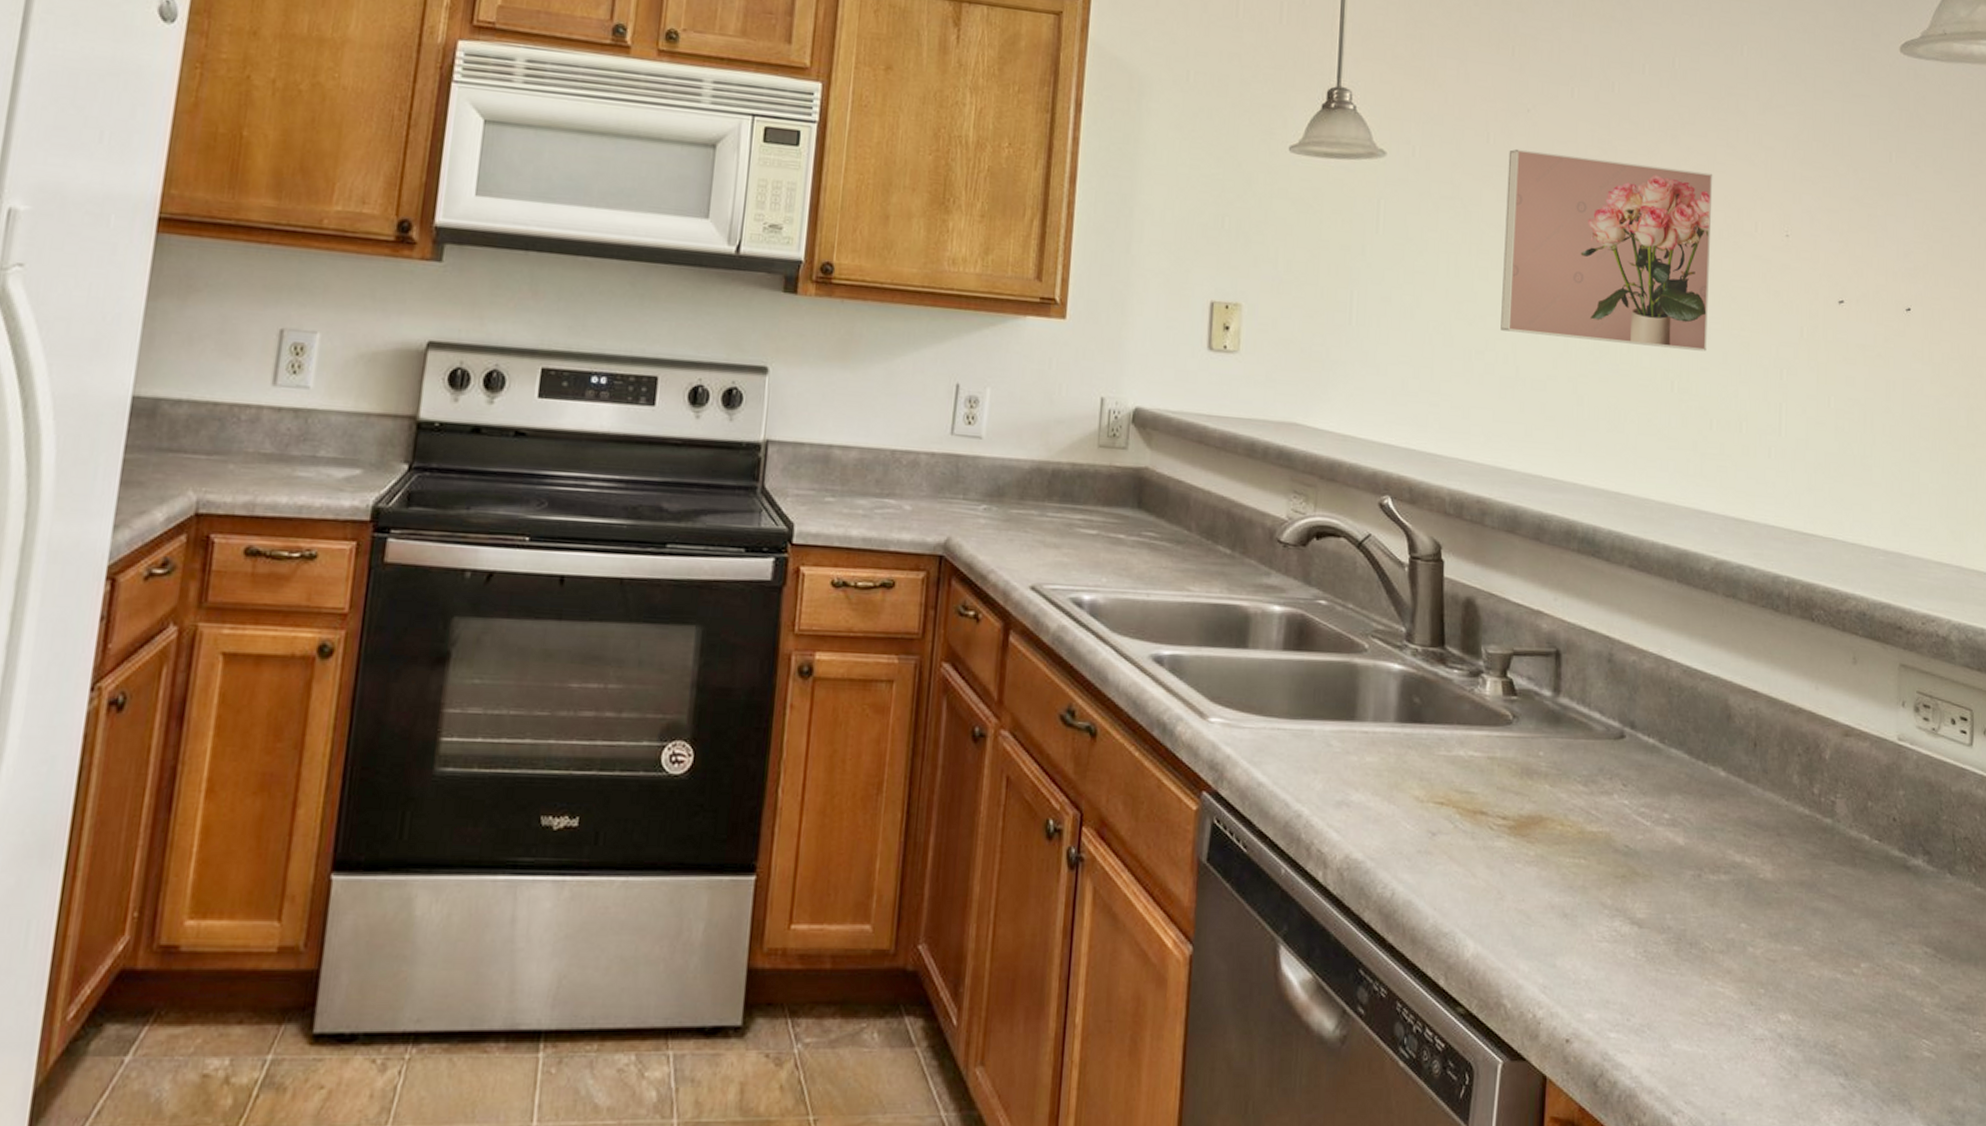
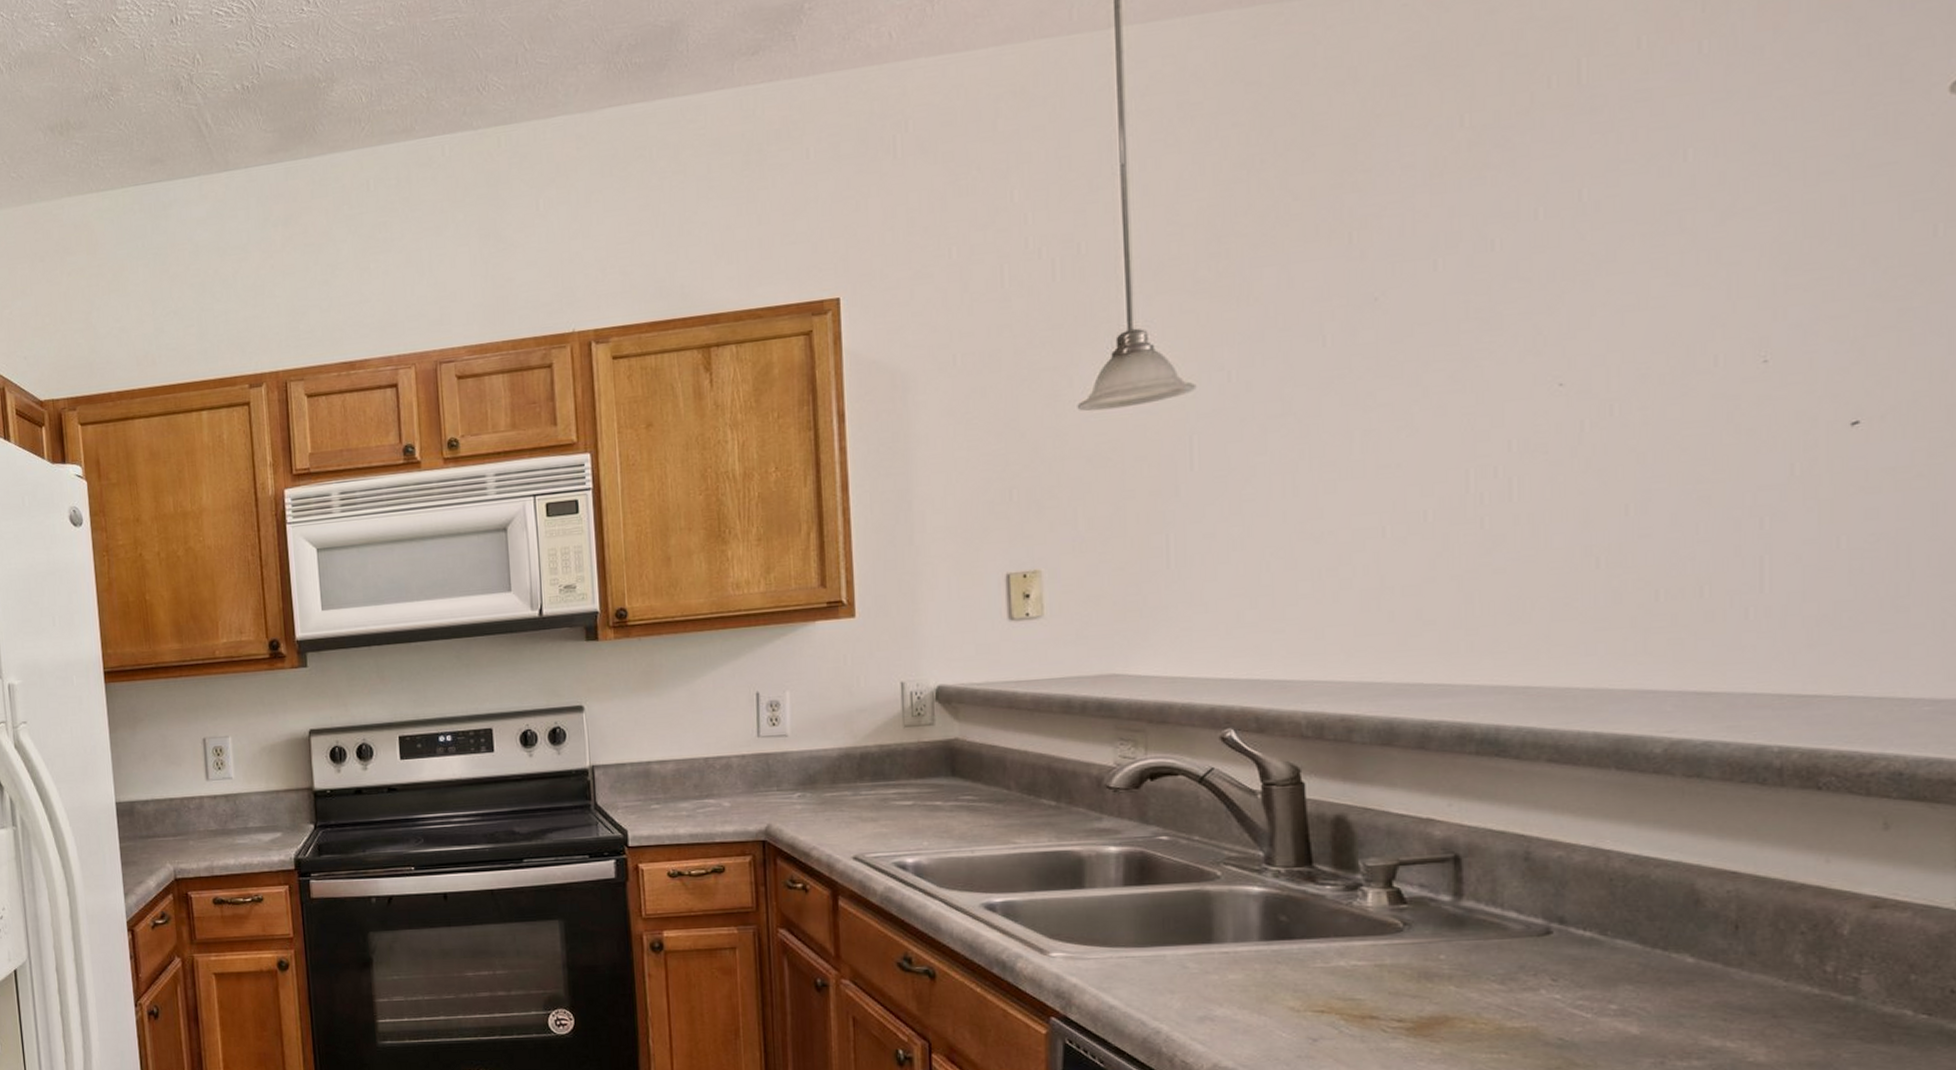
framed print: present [1500,148,1713,352] -> none [1353,312,1647,542]

